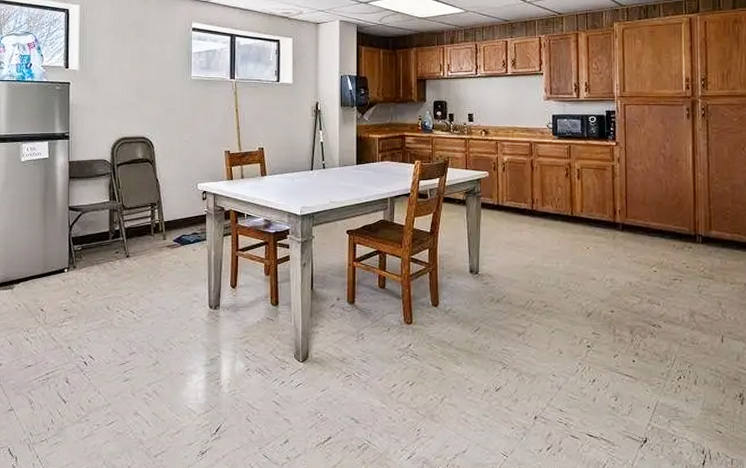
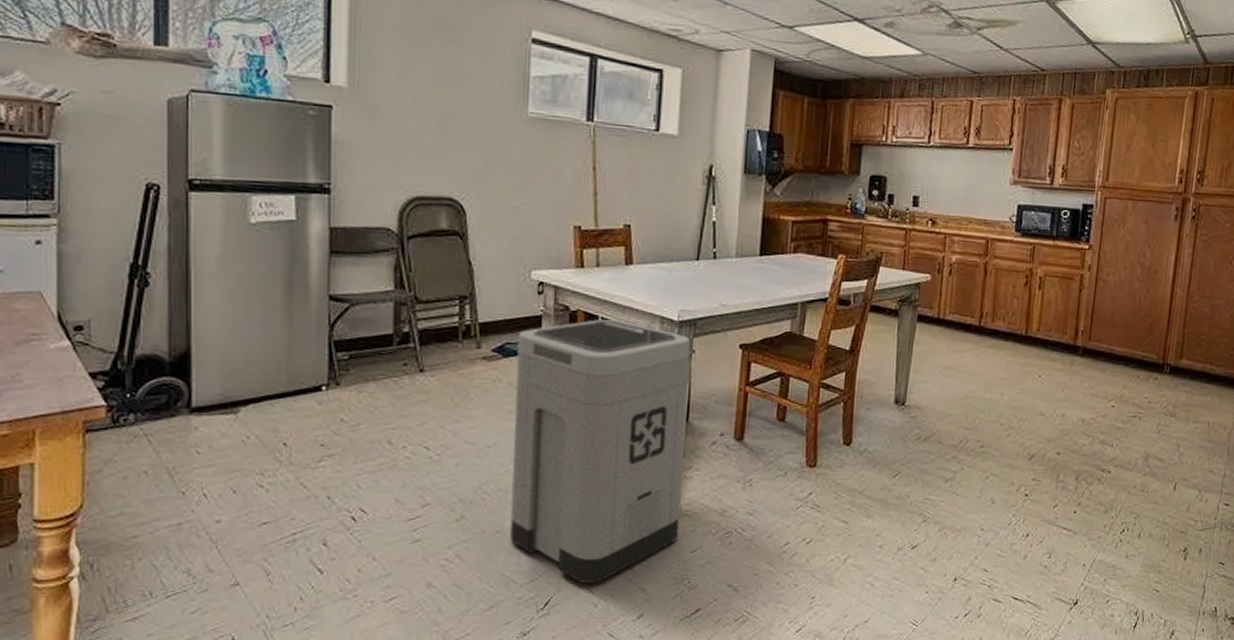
trash can: none [190,215,311,415] -> present [510,319,690,583]

